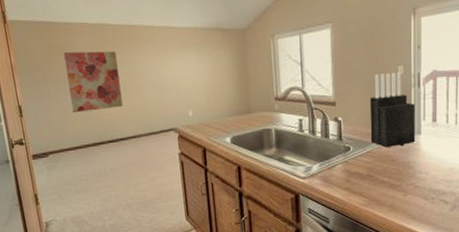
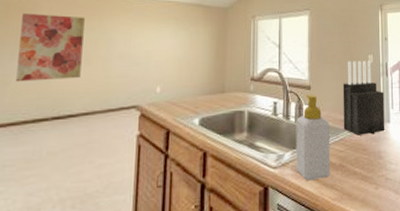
soap bottle: none [322,110,358,189] -> present [296,94,330,181]

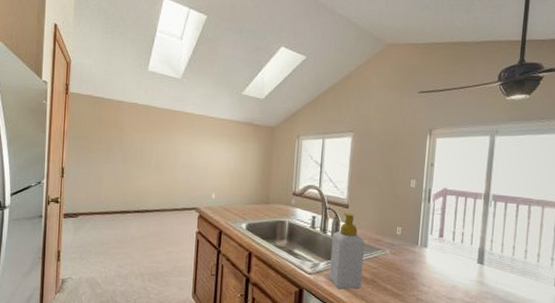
wall art: present [16,12,85,82] -> none [108,125,157,182]
knife block: present [342,61,385,136] -> none [378,184,424,257]

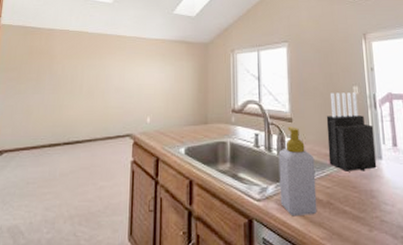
knife block: none [378,184,424,257] -> present [326,92,377,172]

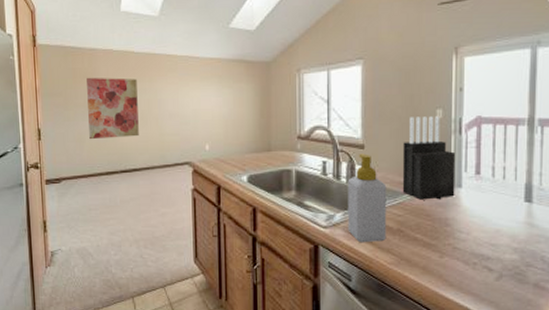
wall art: none [37,54,88,112] -> present [87,77,139,140]

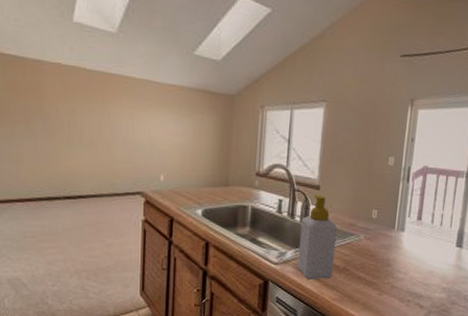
wall art: present [87,77,139,140] -> none [29,91,88,162]
knife block: present [402,116,456,200] -> none [351,162,402,242]

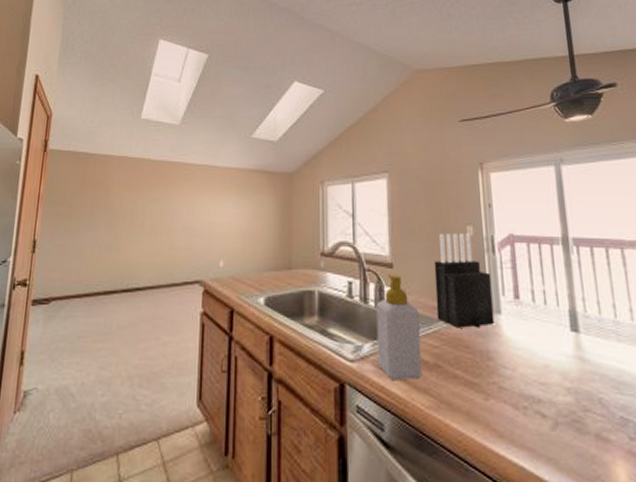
knife block: none [351,162,402,242] -> present [434,233,495,328]

